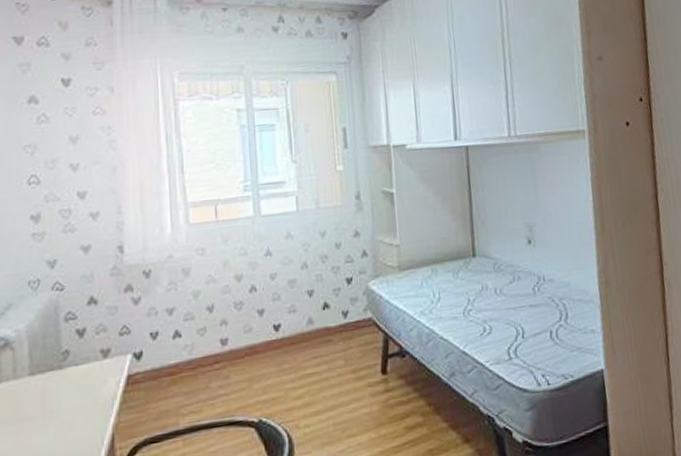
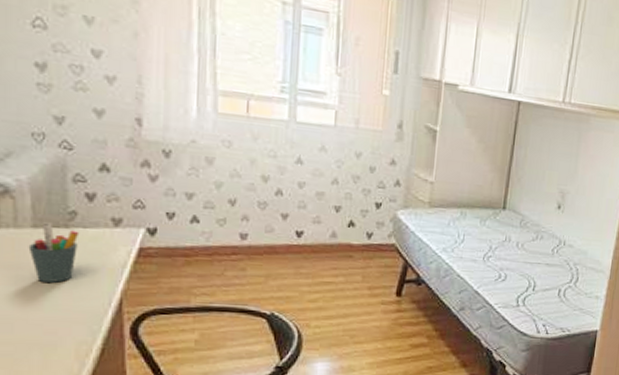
pen holder: none [26,367,72,432] -> present [28,222,80,283]

